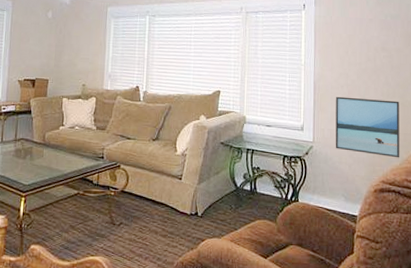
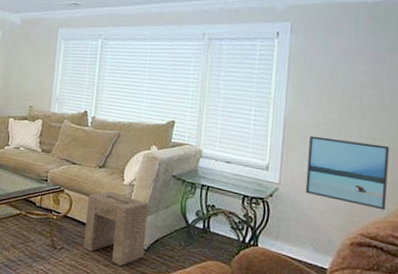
stool: none [142,163,201,234] -> present [84,191,149,266]

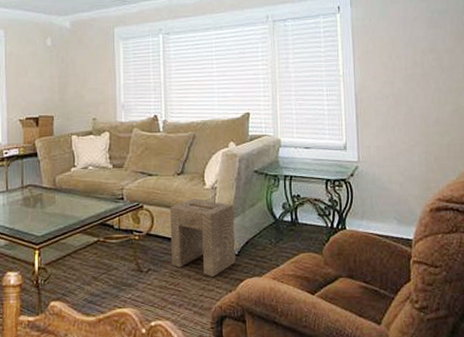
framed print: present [305,135,390,211] -> none [381,108,457,172]

